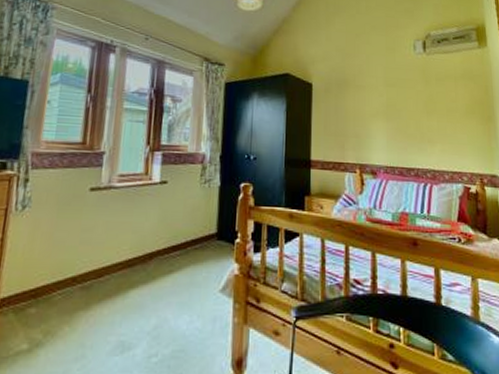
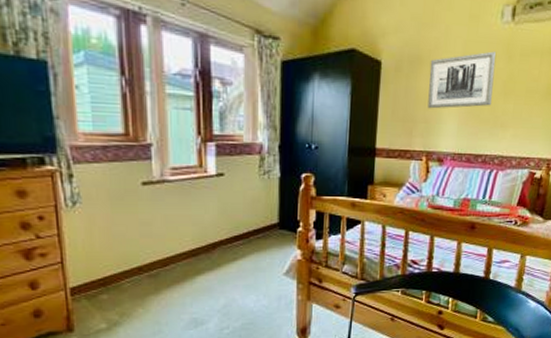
wall art: none [355,76,416,125] -> present [427,51,497,109]

